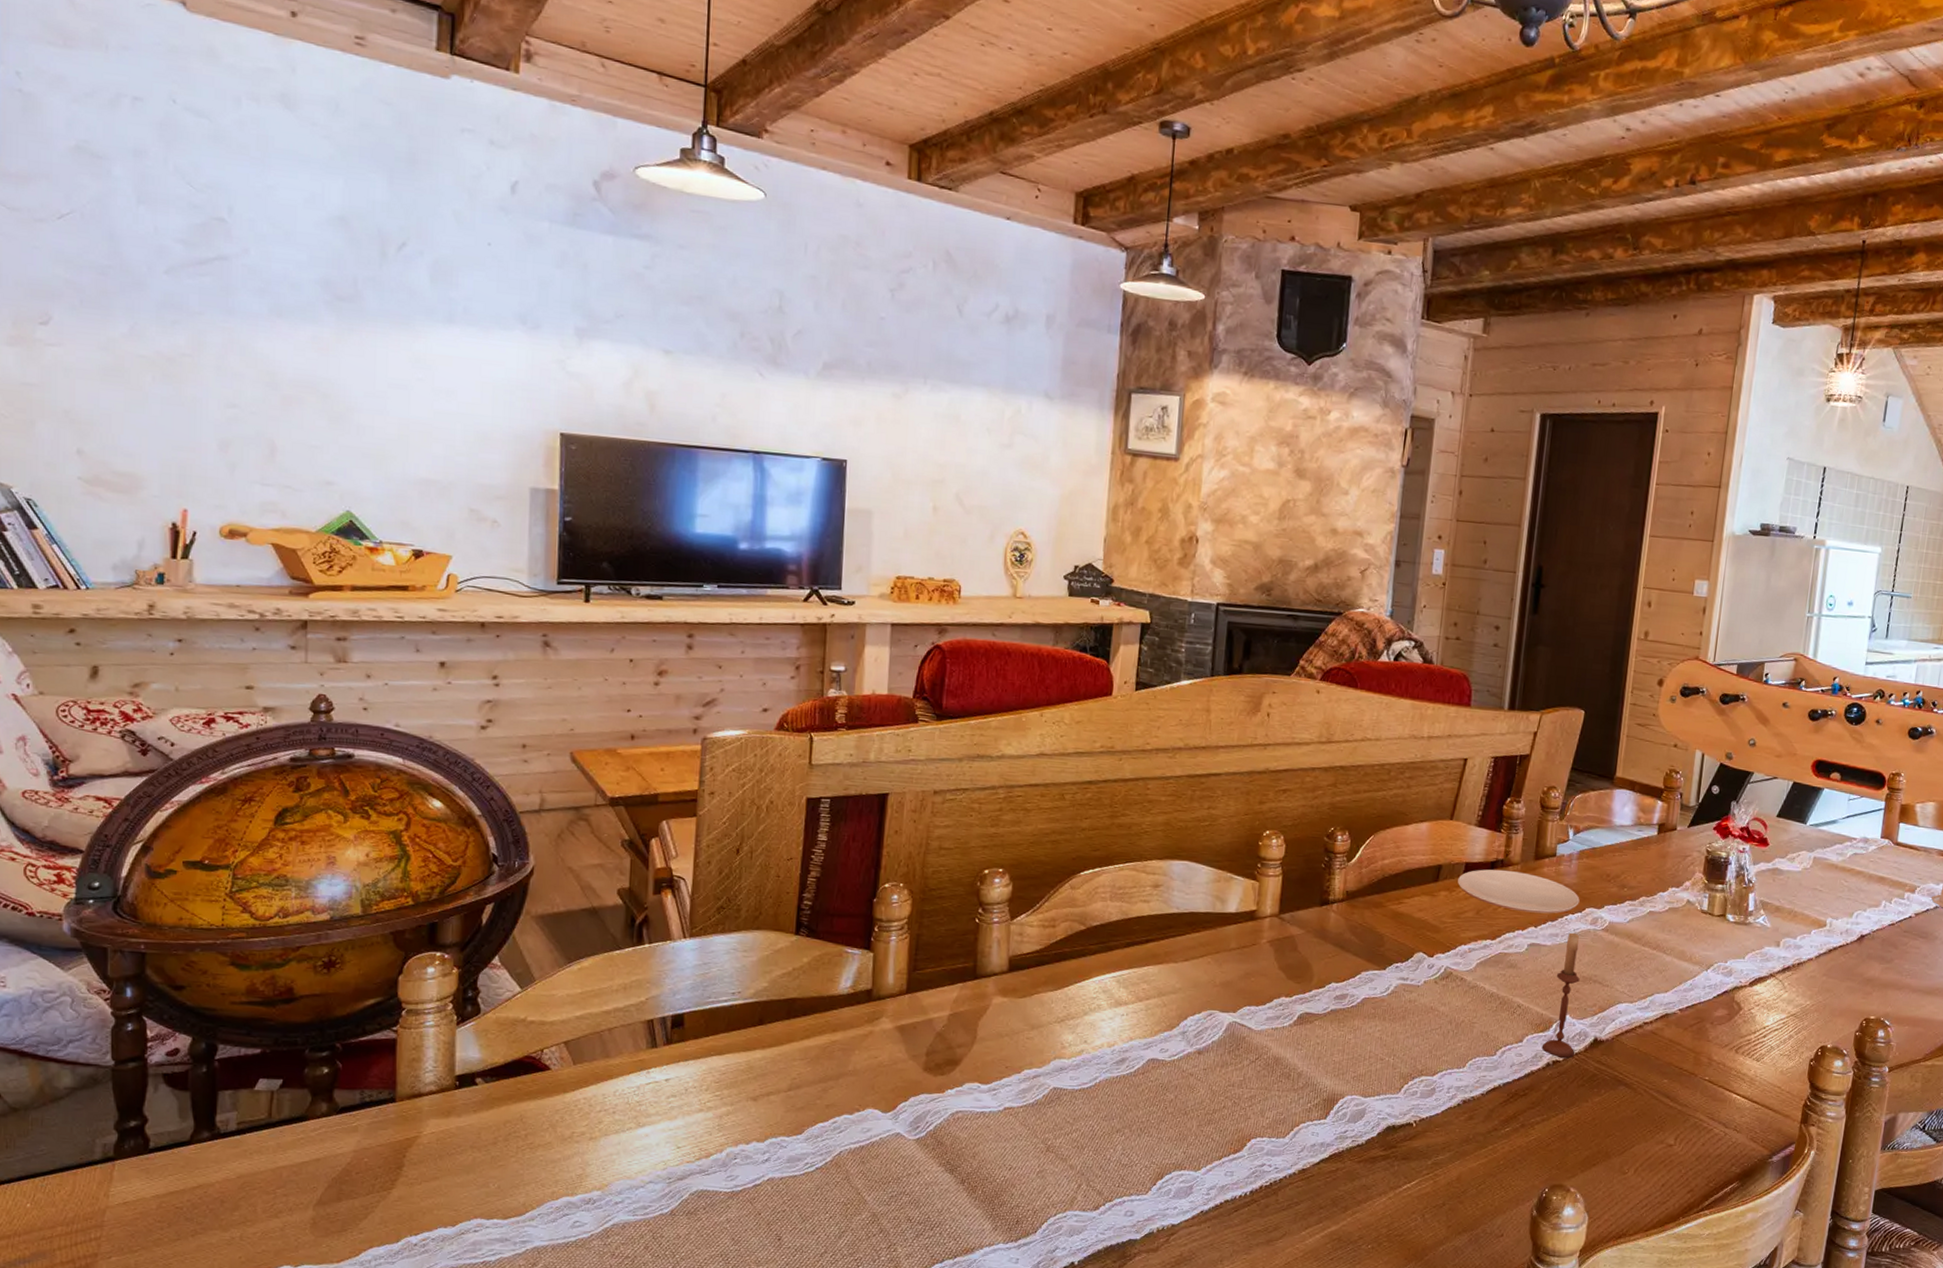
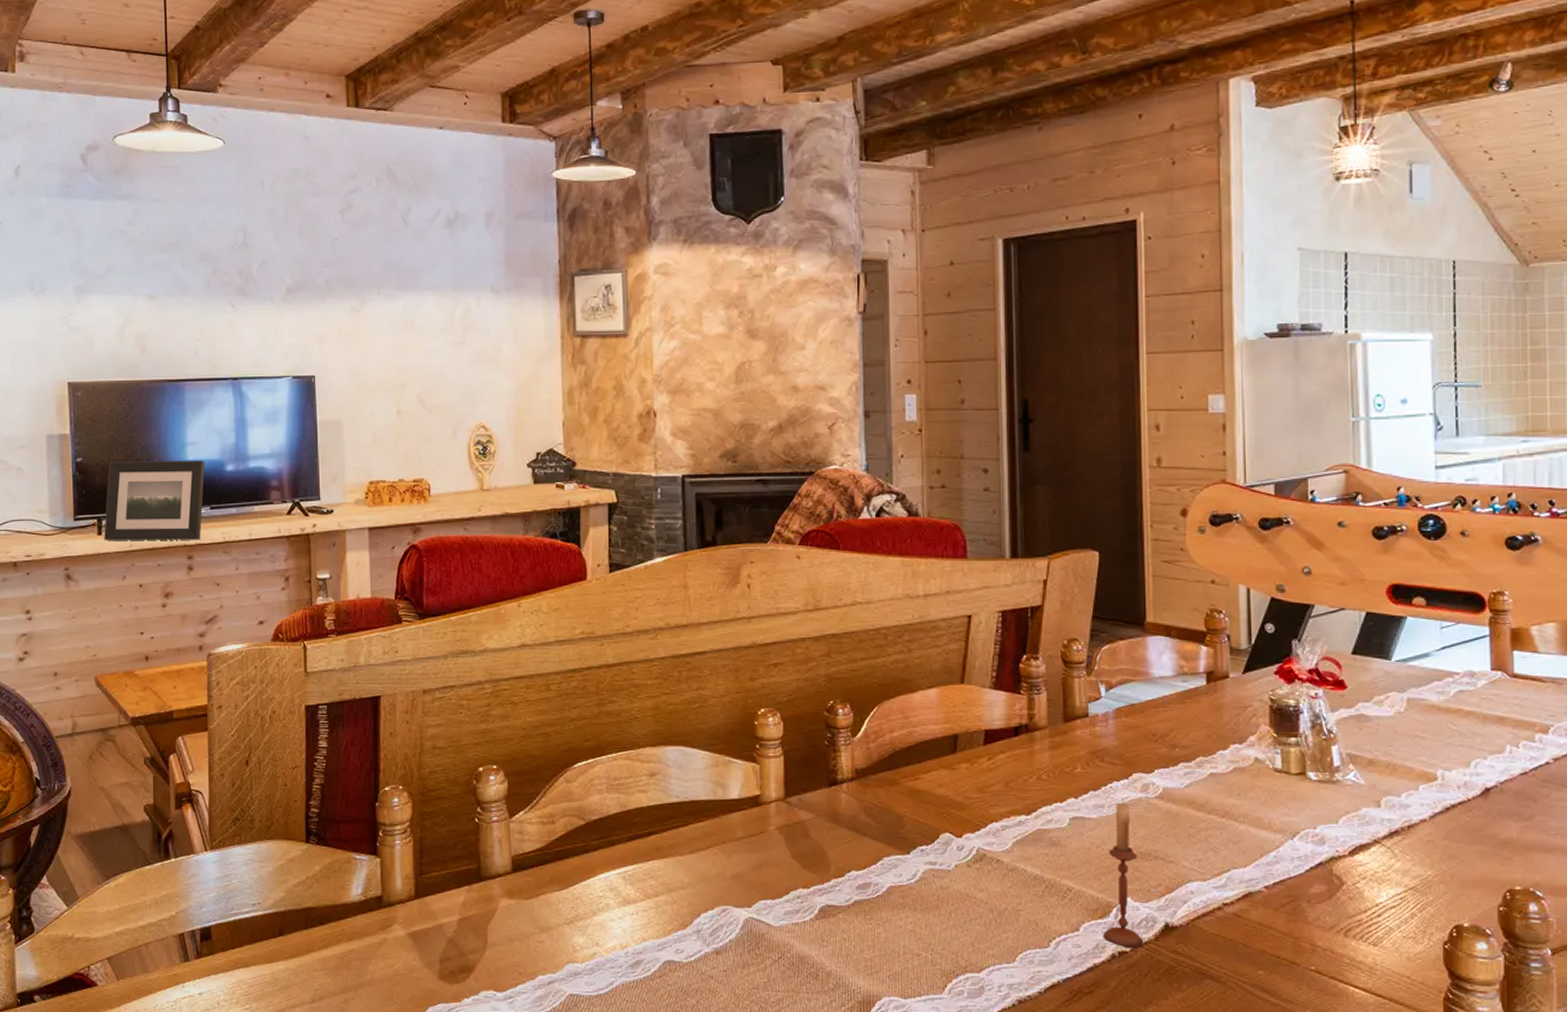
picture frame: none [592,525,716,619] -> present [104,460,205,540]
plate: present [1458,869,1580,914] -> none [979,735,1124,782]

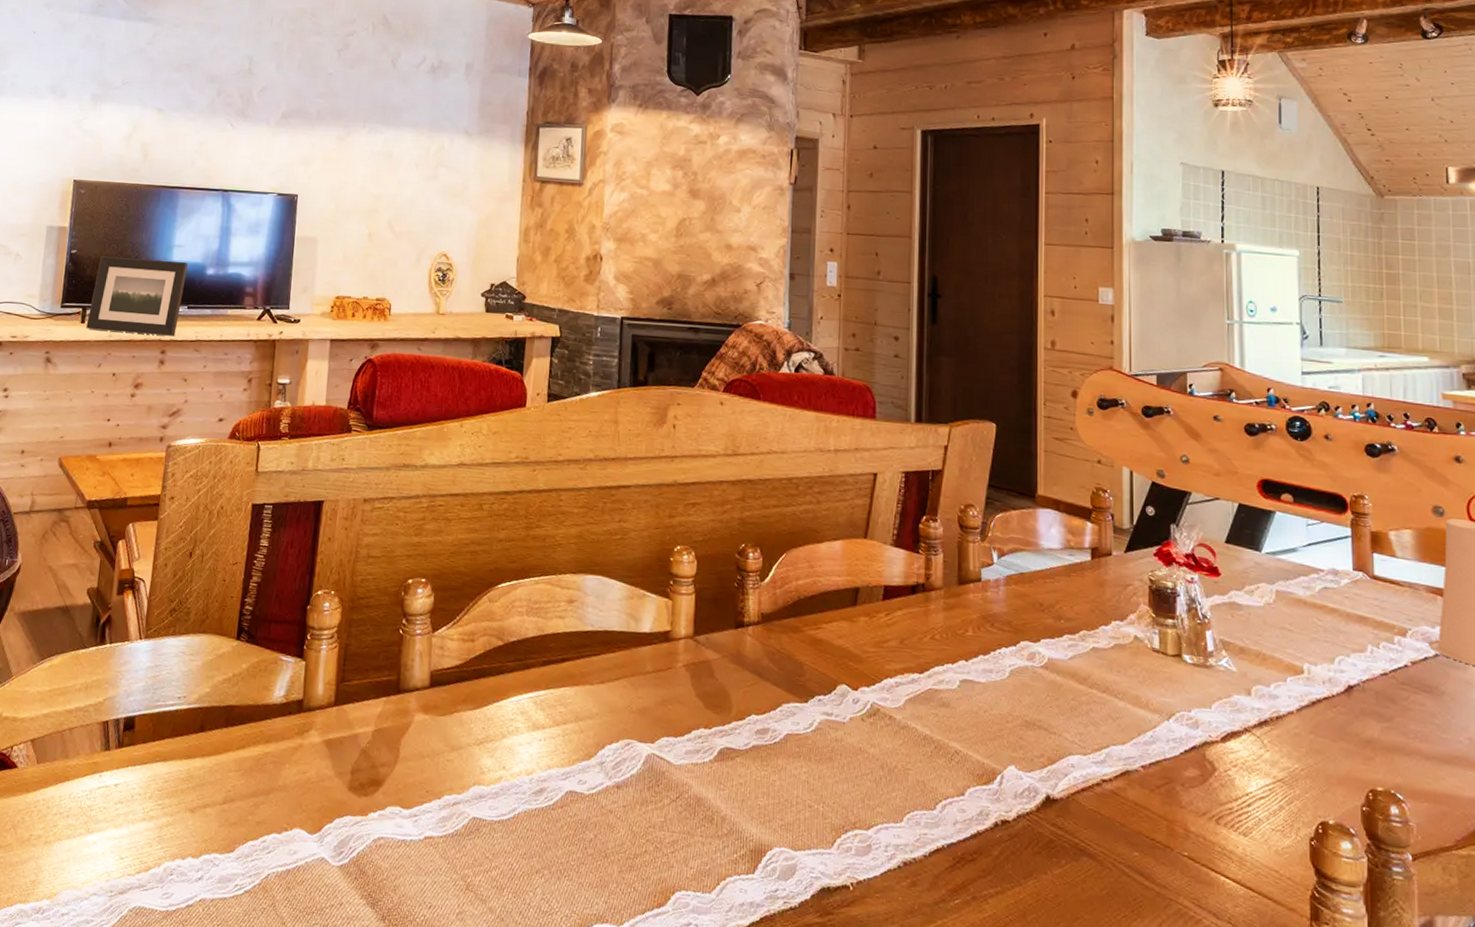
candlestick: present [1102,801,1143,948] -> none [987,667,1025,818]

